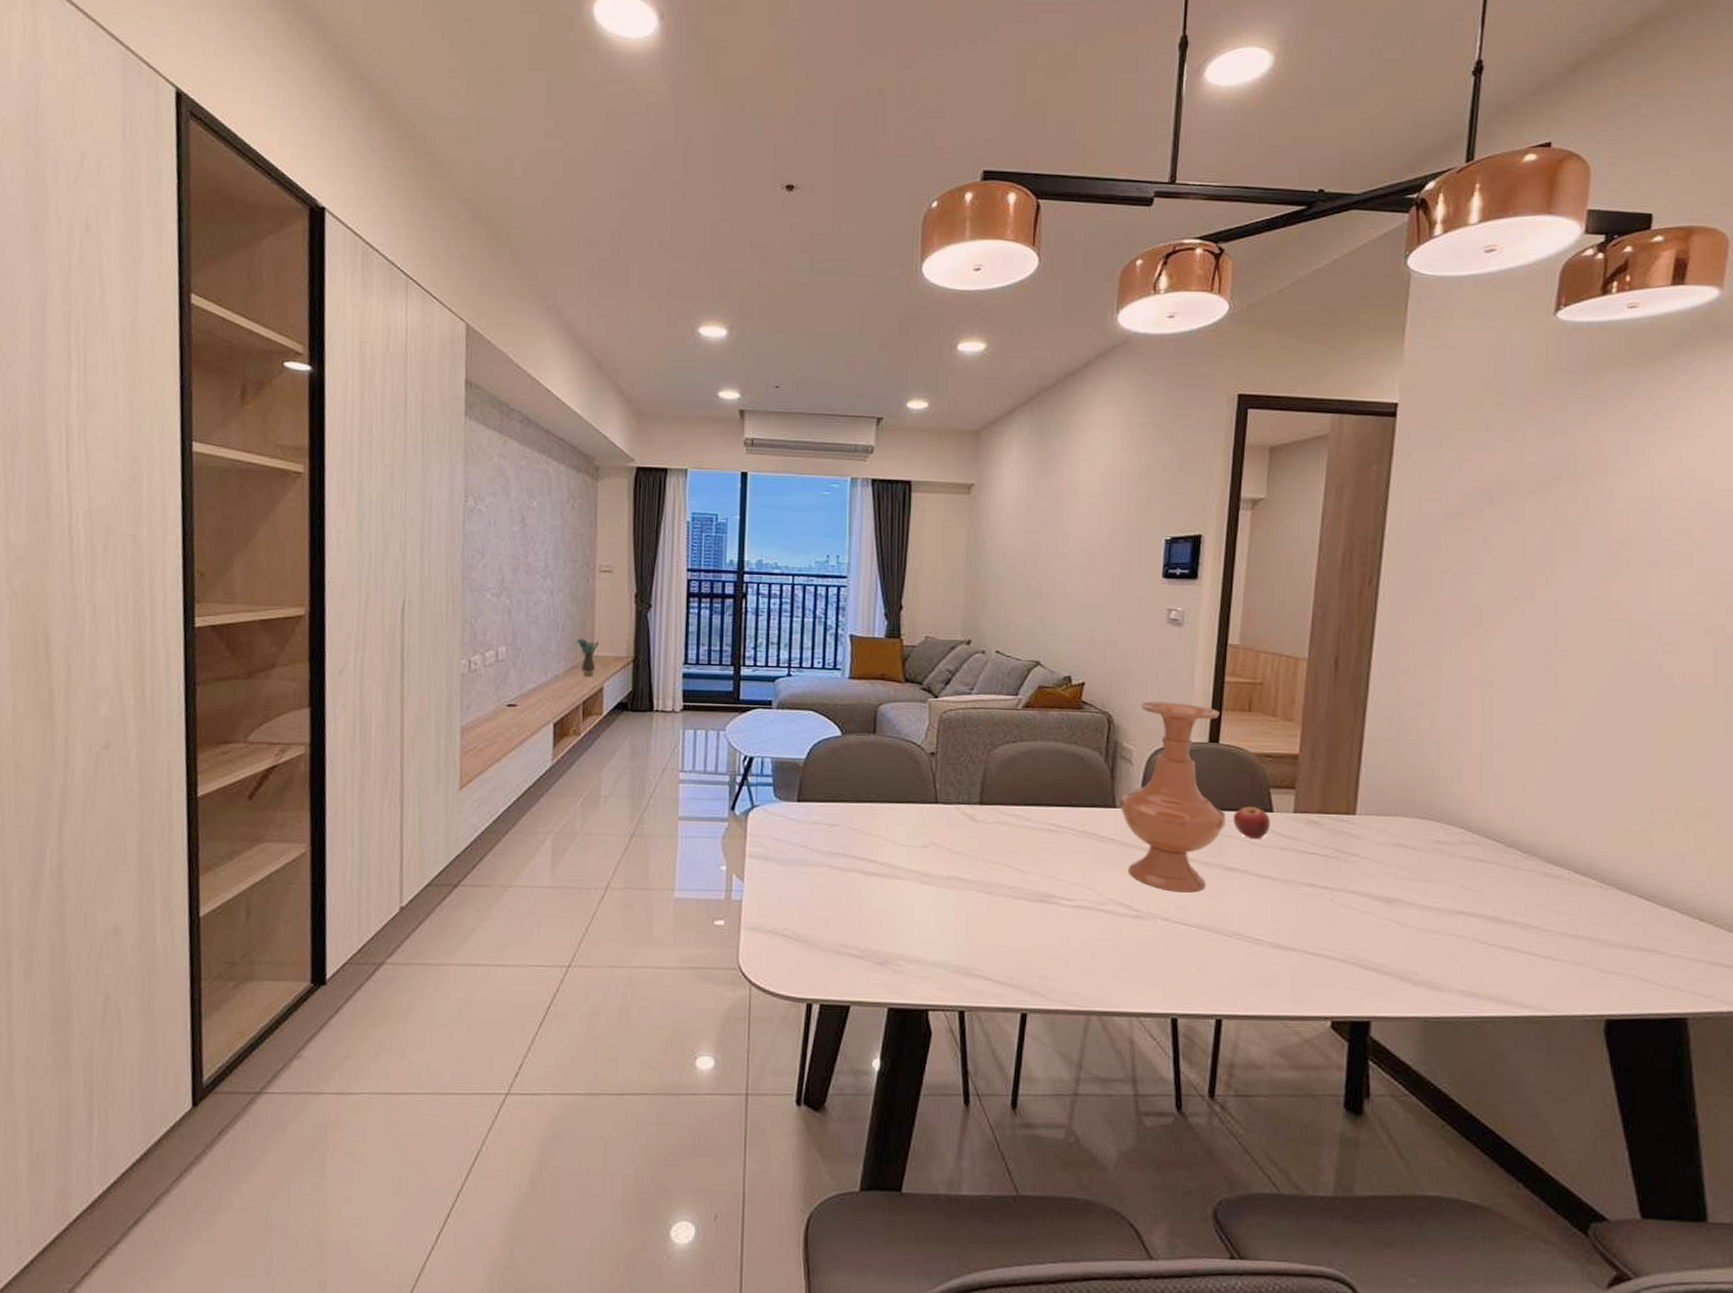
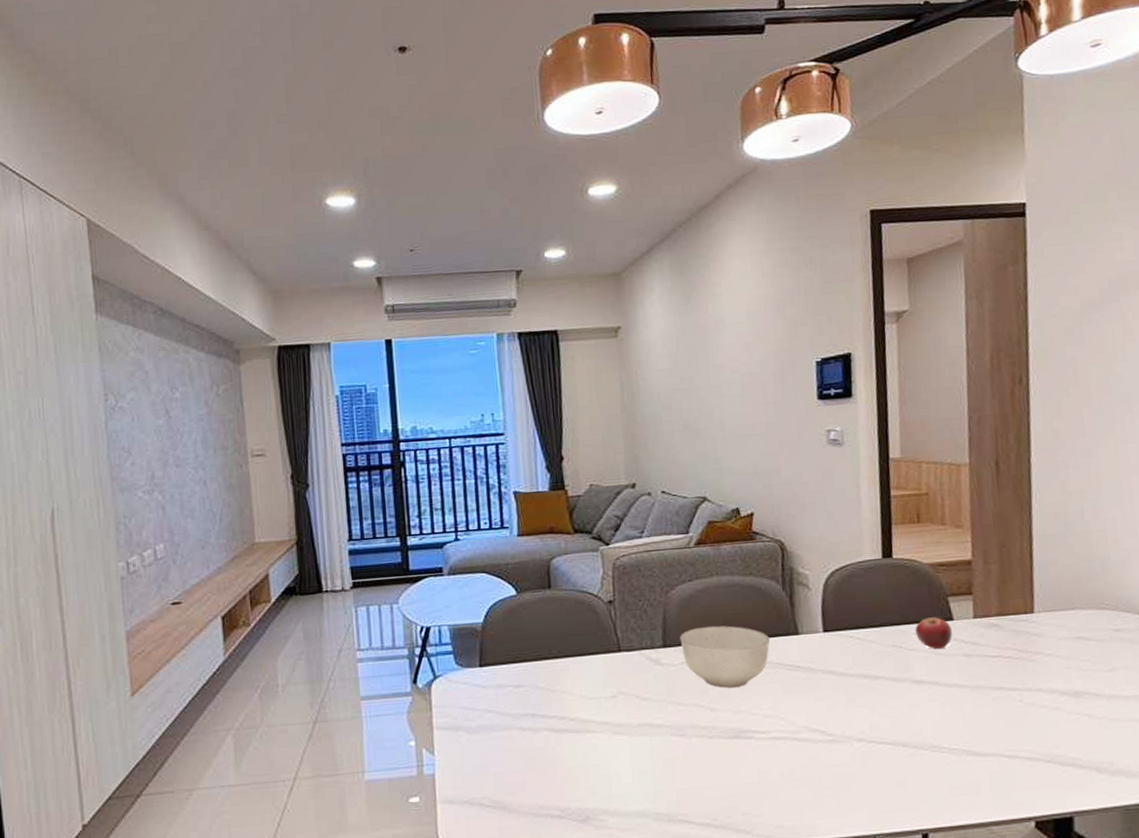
vase: present [577,637,600,677] -> none [236,525,260,565]
bowl: none [997,788,1087,852] -> present [680,625,770,688]
vase: present [1120,701,1225,893] -> none [802,522,909,712]

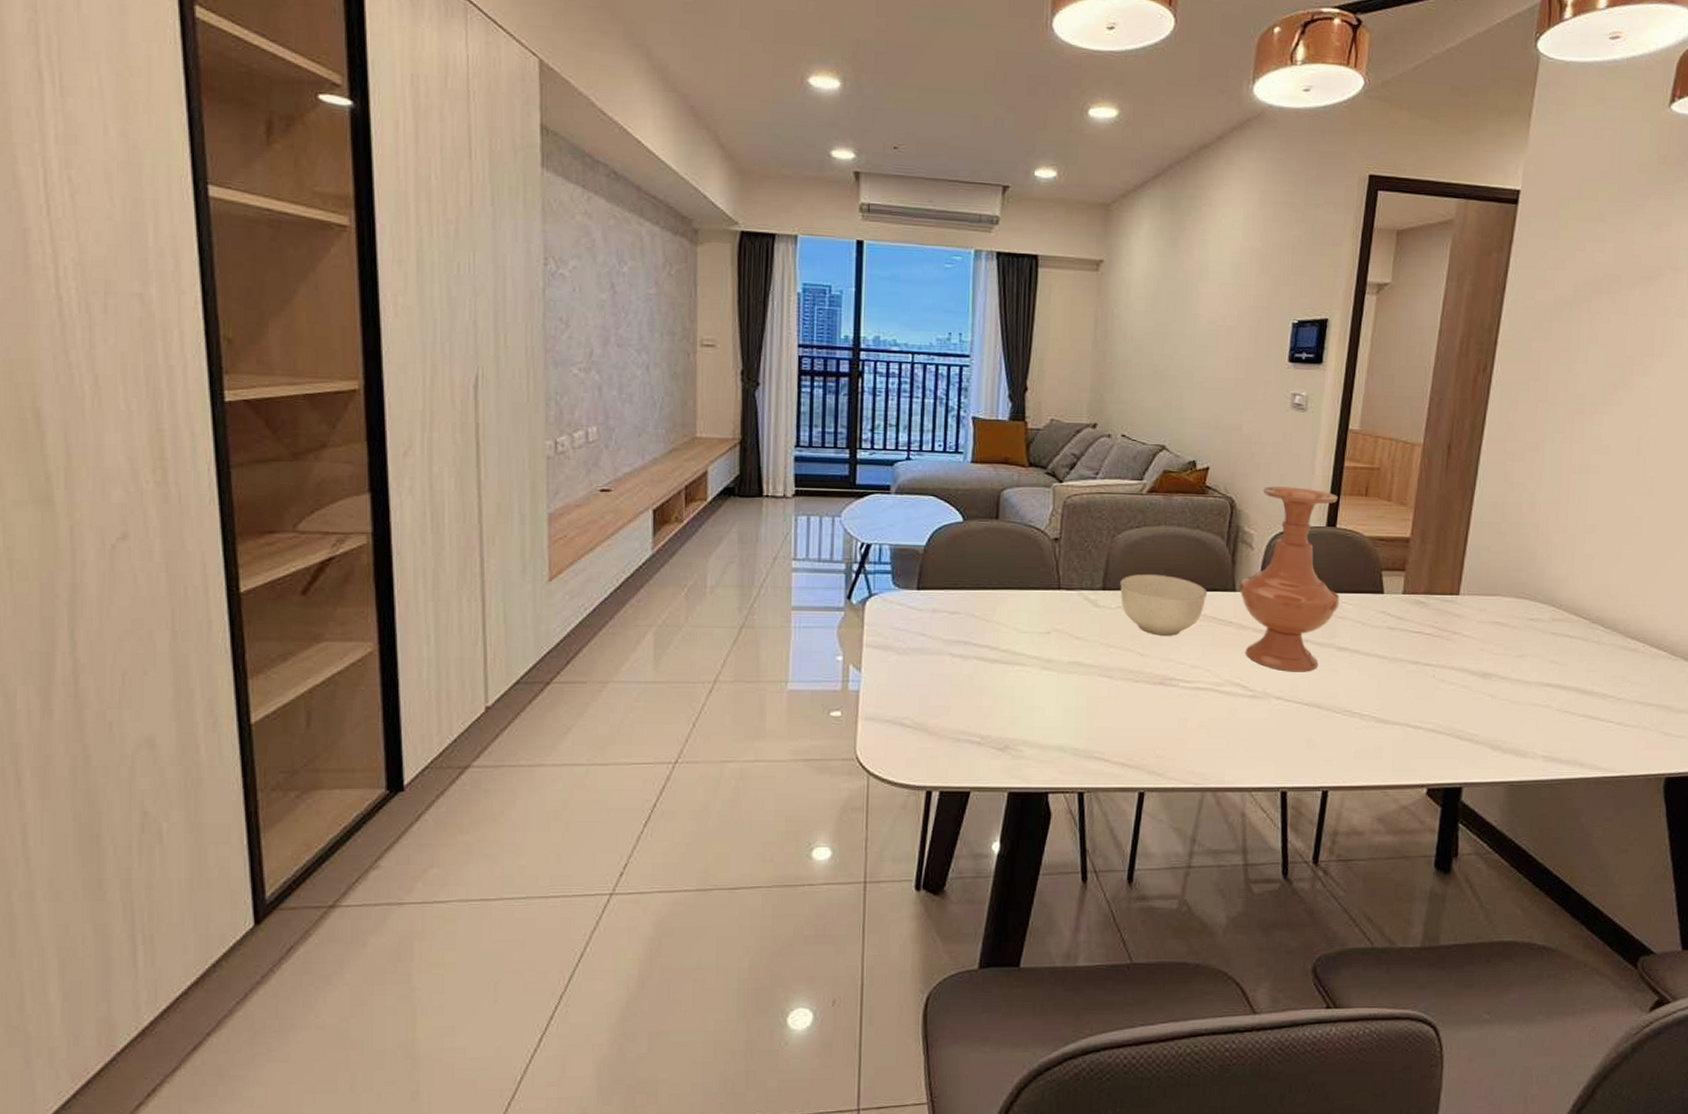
vase: none [802,522,909,712] -> present [1239,486,1339,672]
fruit: present [915,617,952,650] -> none [1346,588,1381,620]

